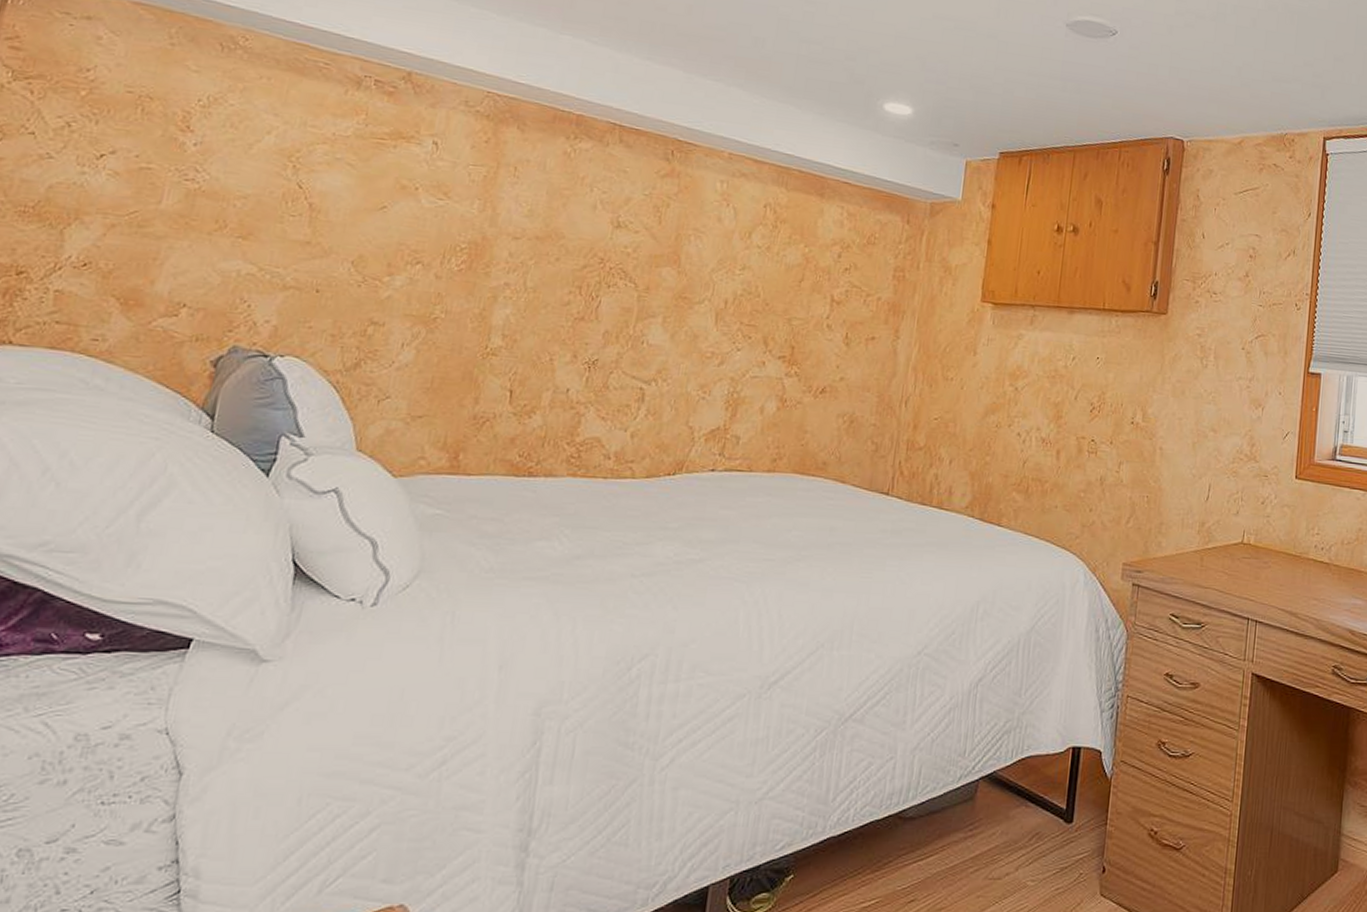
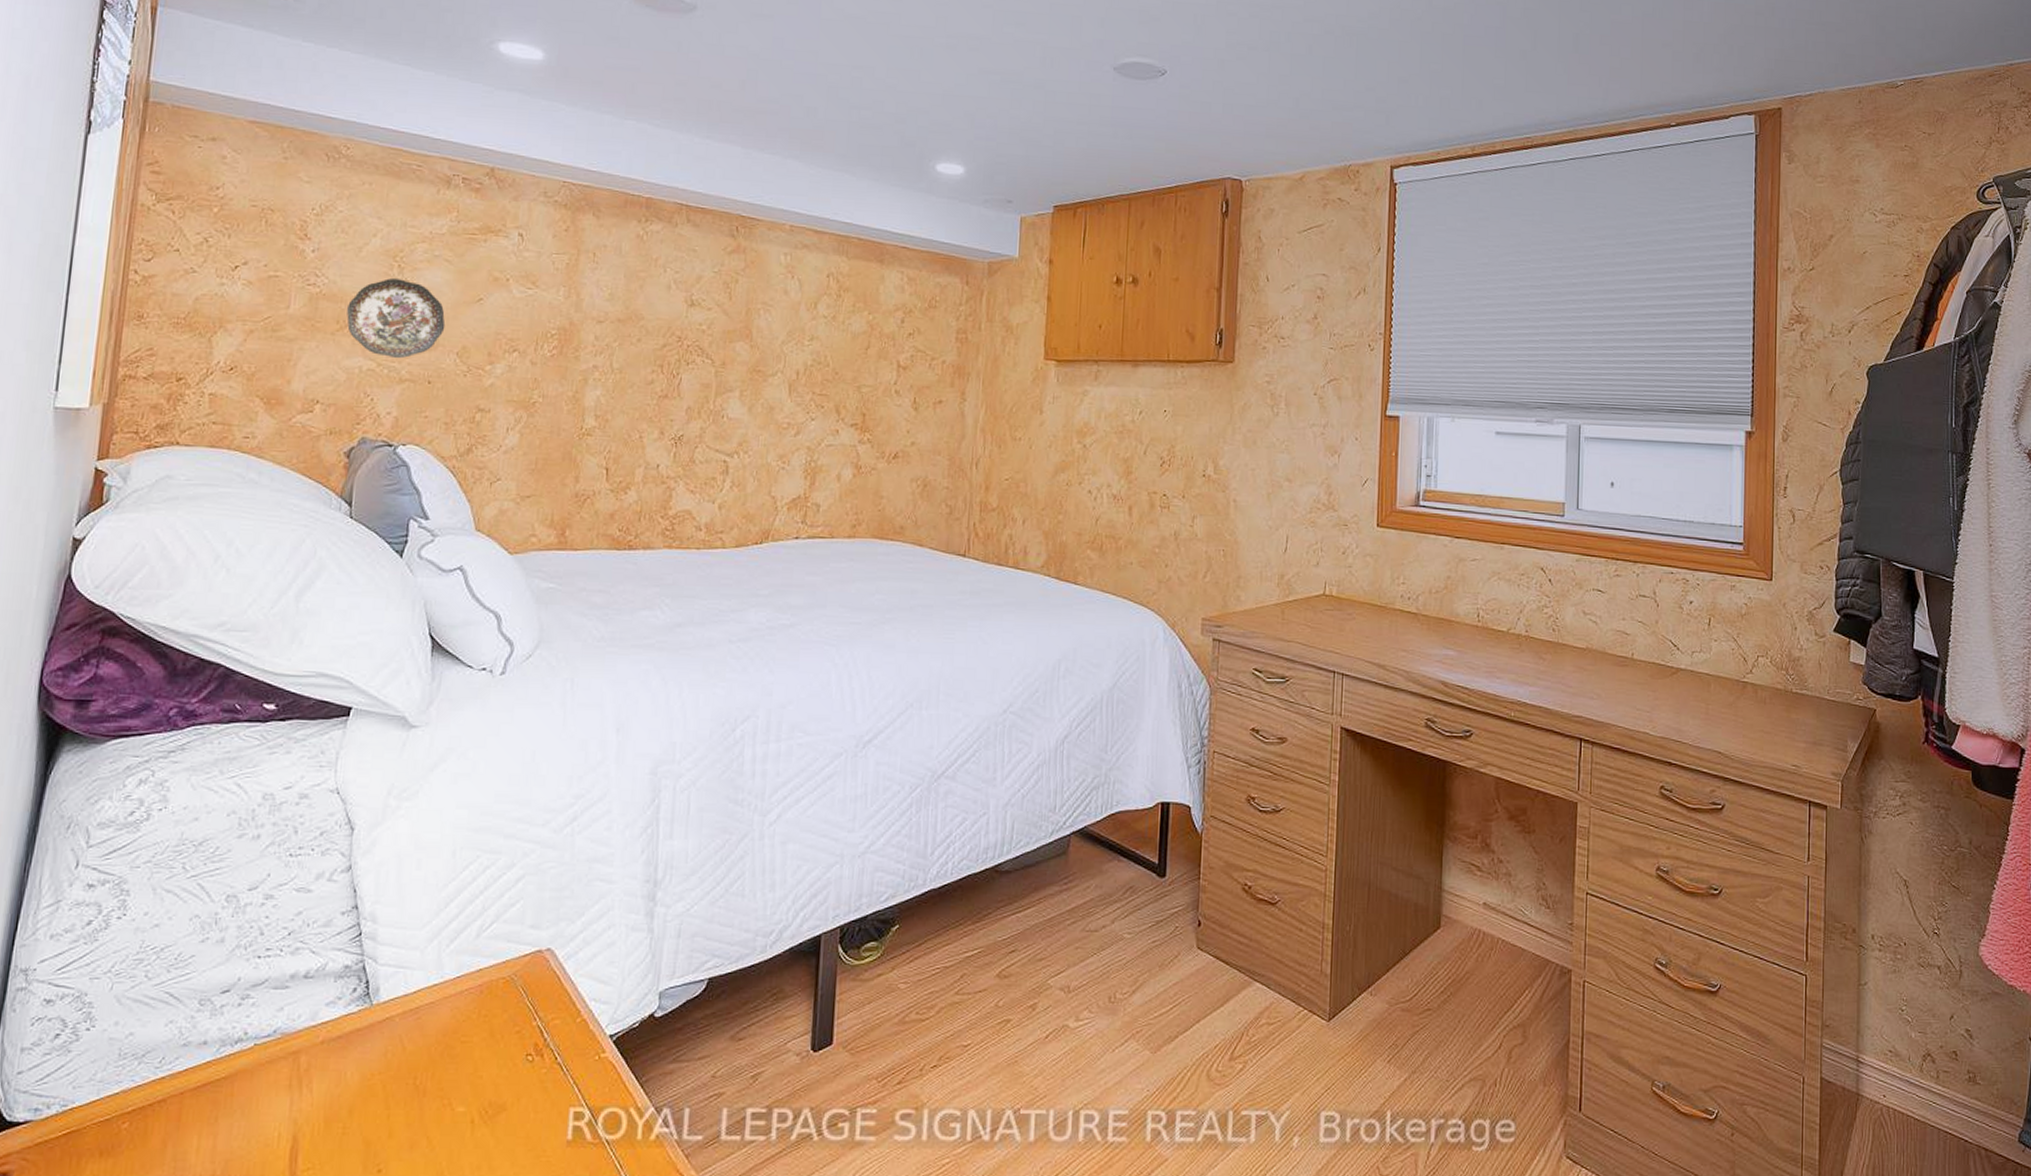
decorative plate: none [227,179,342,265] -> present [346,278,446,359]

